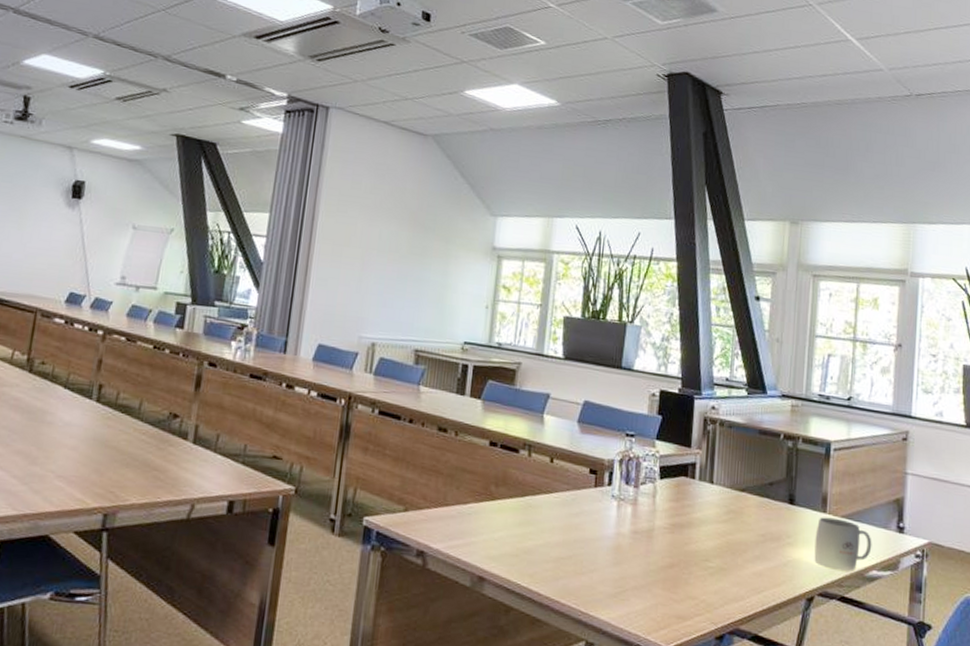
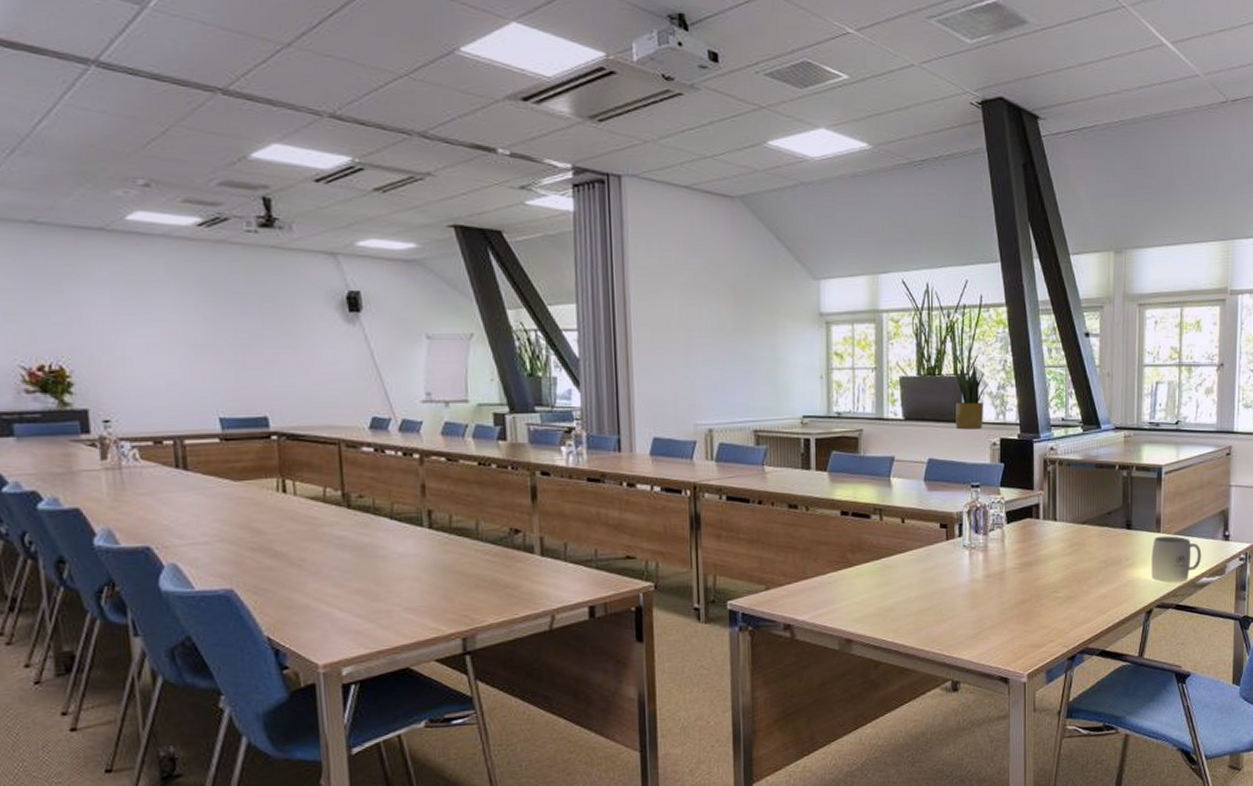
planter: none [615,311,652,379] -> present [954,362,988,430]

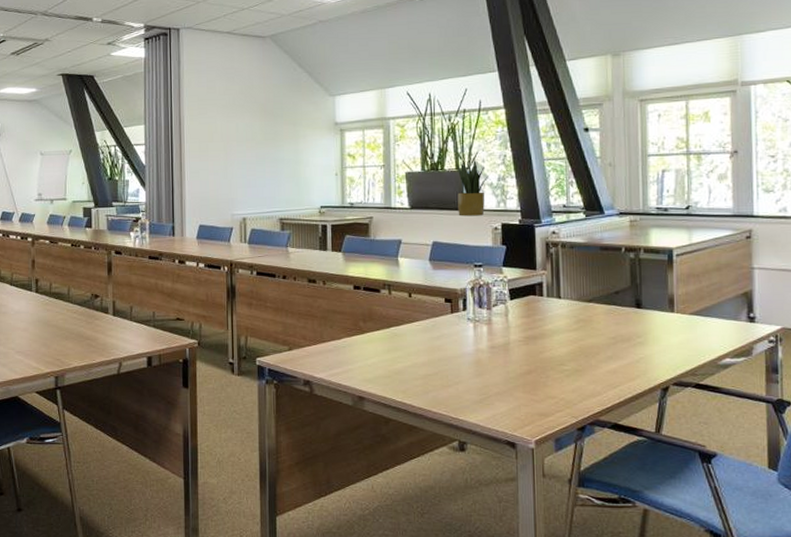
mug: present [1151,536,1202,583] -> none [665,316,723,362]

